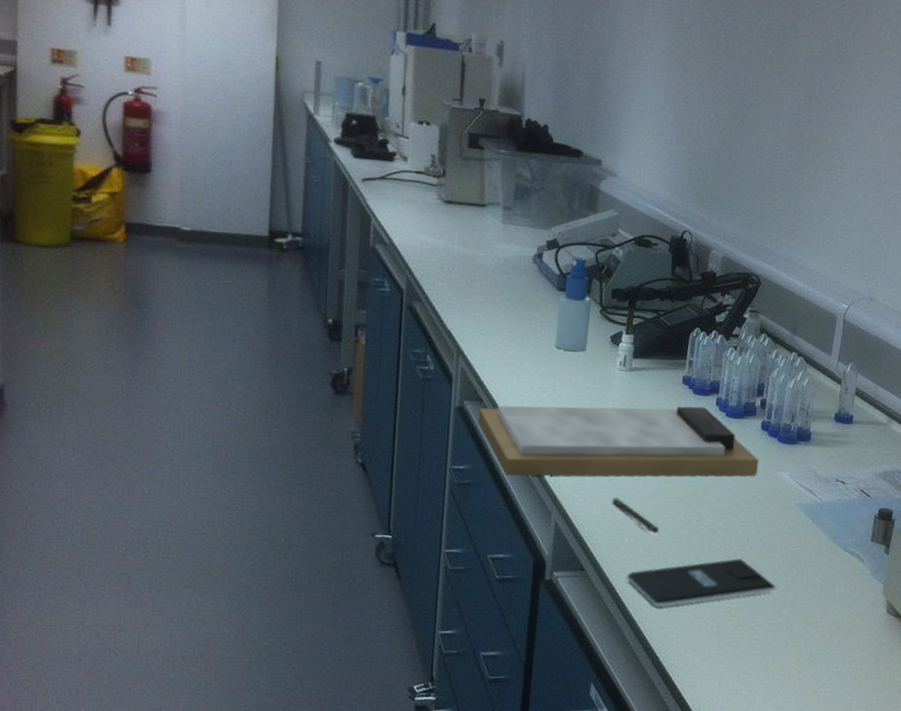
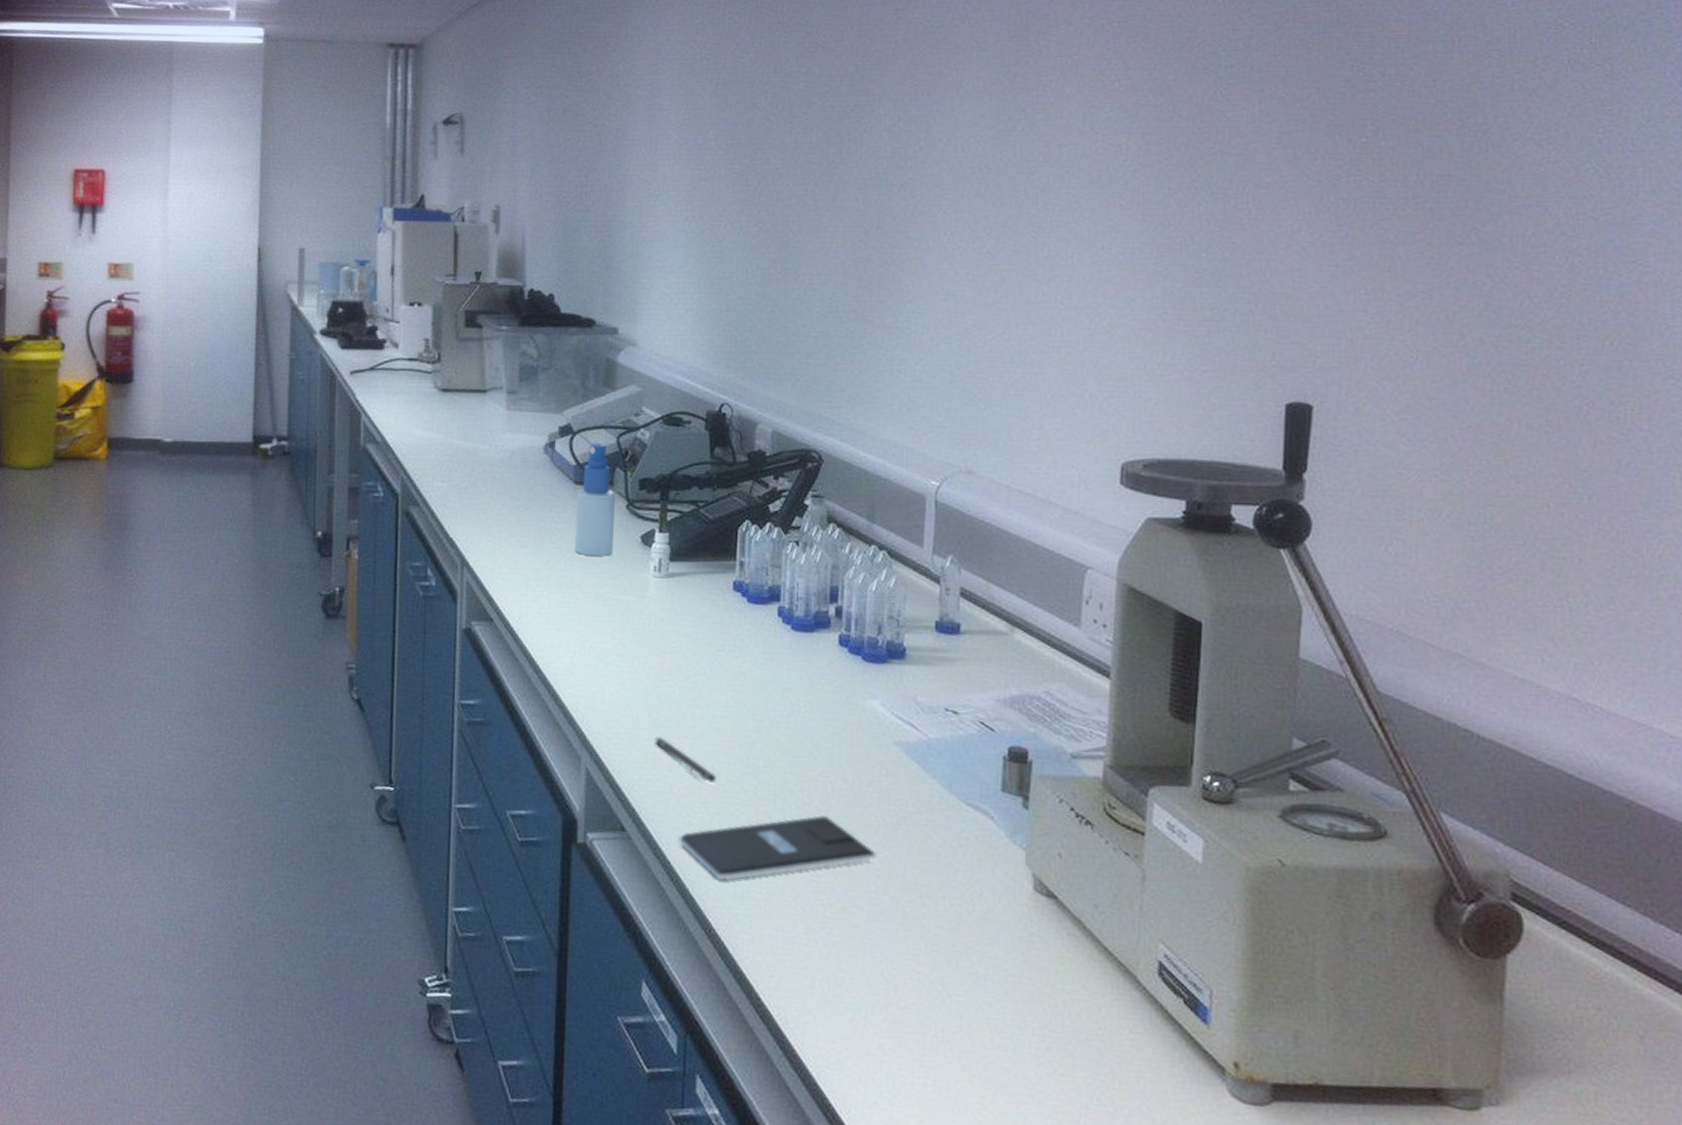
clipboard: present [478,405,759,476] -> none [488,618,840,712]

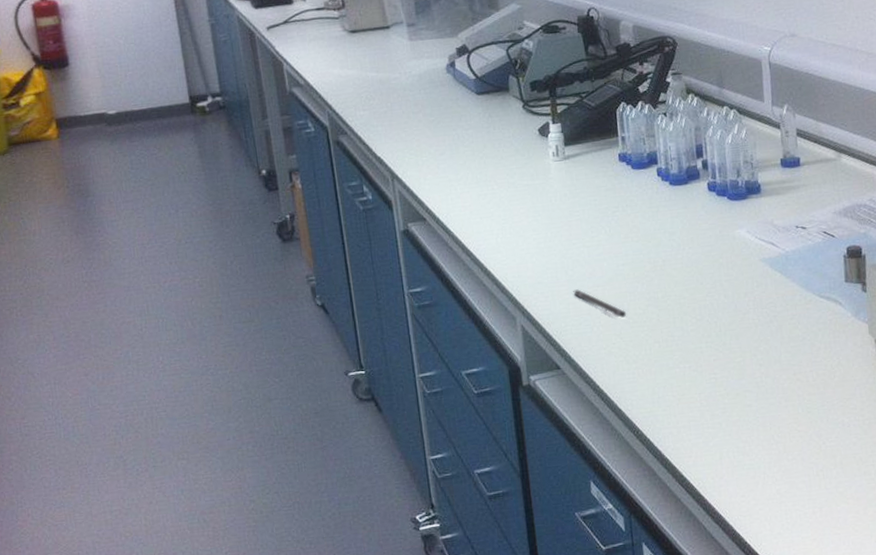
spray bottle: present [574,443,615,556] -> none [479,57,517,153]
calculator: present [678,815,877,881] -> none [603,326,758,392]

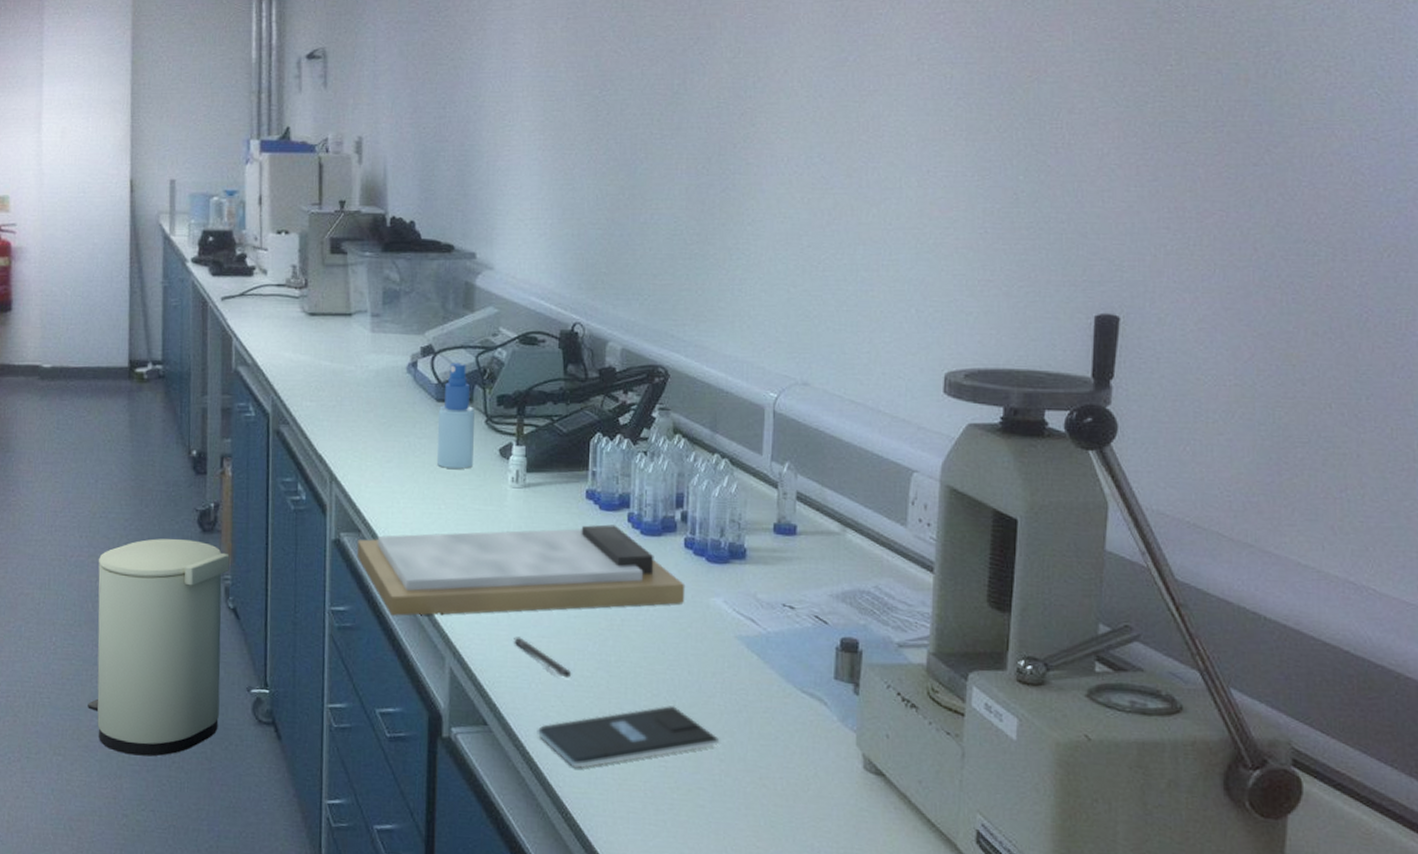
pedal bin: none [190,250,324,448] -> present [88,538,230,756]
clipboard: none [423,180,714,289] -> present [356,524,686,616]
spray bottle: none [479,57,517,153] -> present [437,362,474,469]
calculator: none [603,326,758,392] -> present [537,706,720,768]

